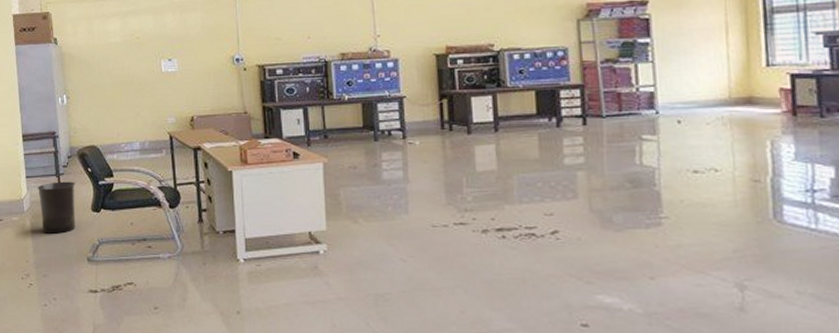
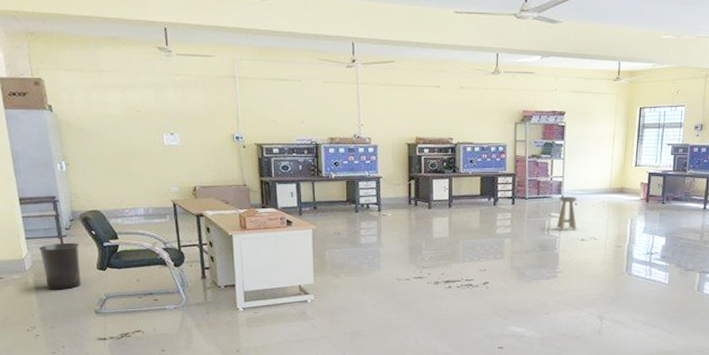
stool: none [651,112,684,159] -> present [557,197,578,231]

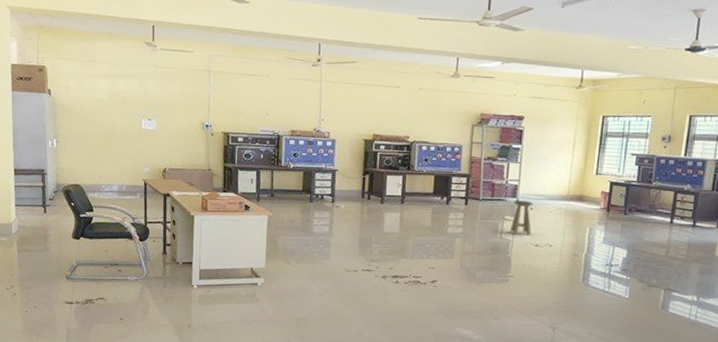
waste bin: present [38,243,81,290] -> none [25,211,59,255]

